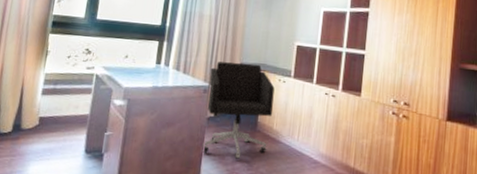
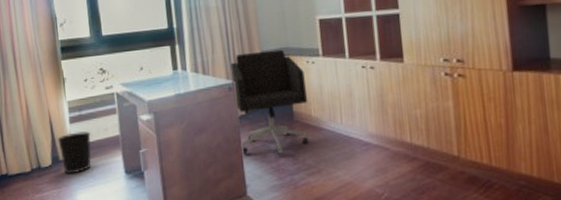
wastebasket: none [23,104,60,145] -> present [57,131,92,174]

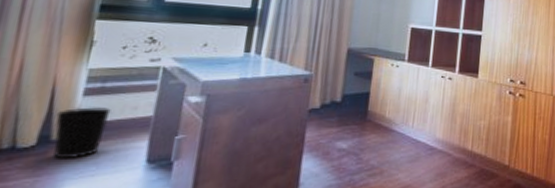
office chair: present [230,49,309,155] -> none [302,47,387,153]

